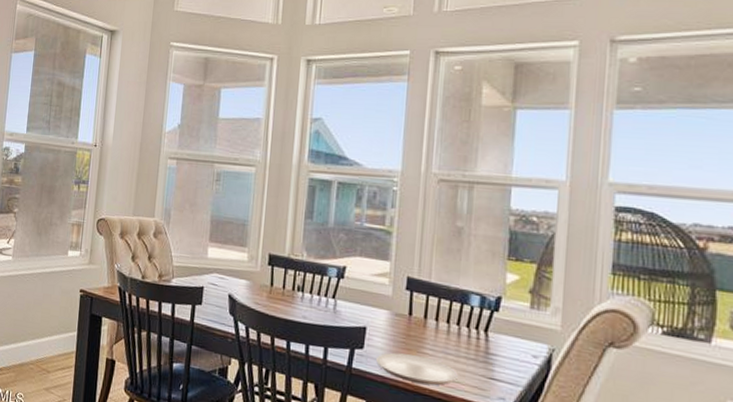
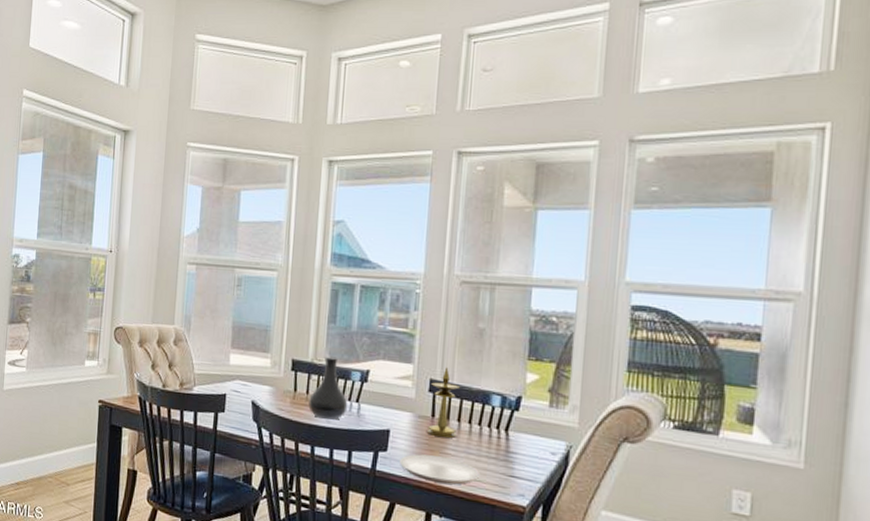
vase: none [285,251,324,316] -> present [308,356,348,420]
candlestick: none [404,265,439,338] -> present [427,367,461,439]

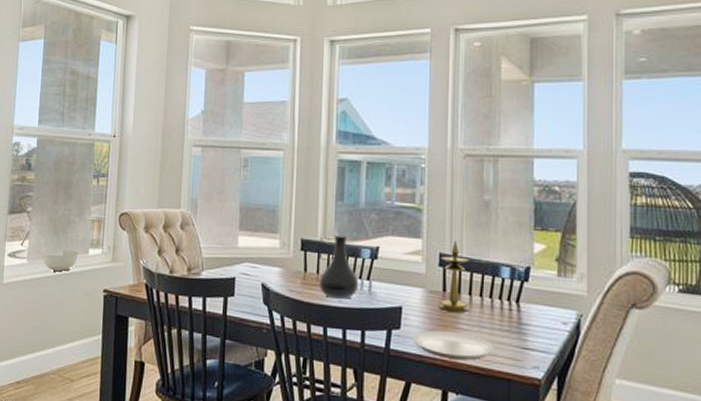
bowl: none [41,360,75,382] -> present [43,250,78,272]

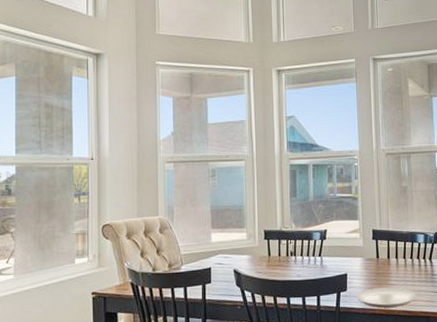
bowl: present [43,250,78,272] -> none [30,262,64,283]
vase: present [319,234,359,300] -> none [281,223,313,275]
candlestick: present [440,241,470,313] -> none [373,219,396,273]

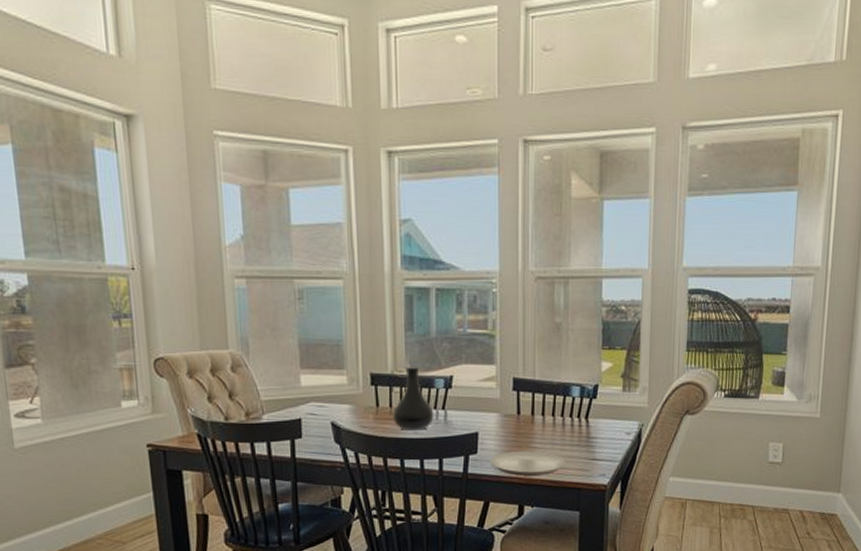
vase: none [281,223,313,275] -> present [393,366,434,432]

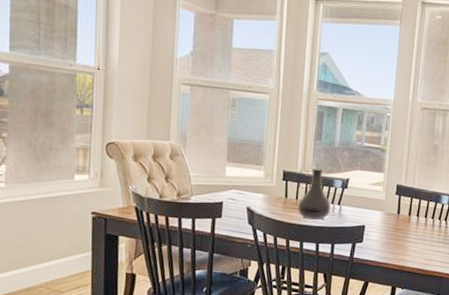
plate: present [491,451,566,476] -> none [372,243,433,264]

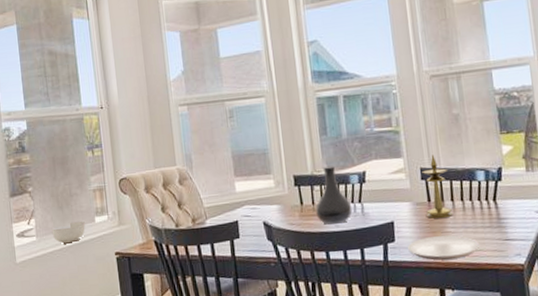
bowl: none [24,175,62,196] -> present [51,221,85,244]
plate: none [372,243,433,264] -> present [408,235,480,261]
candlestick: none [394,175,420,230] -> present [422,154,452,219]

